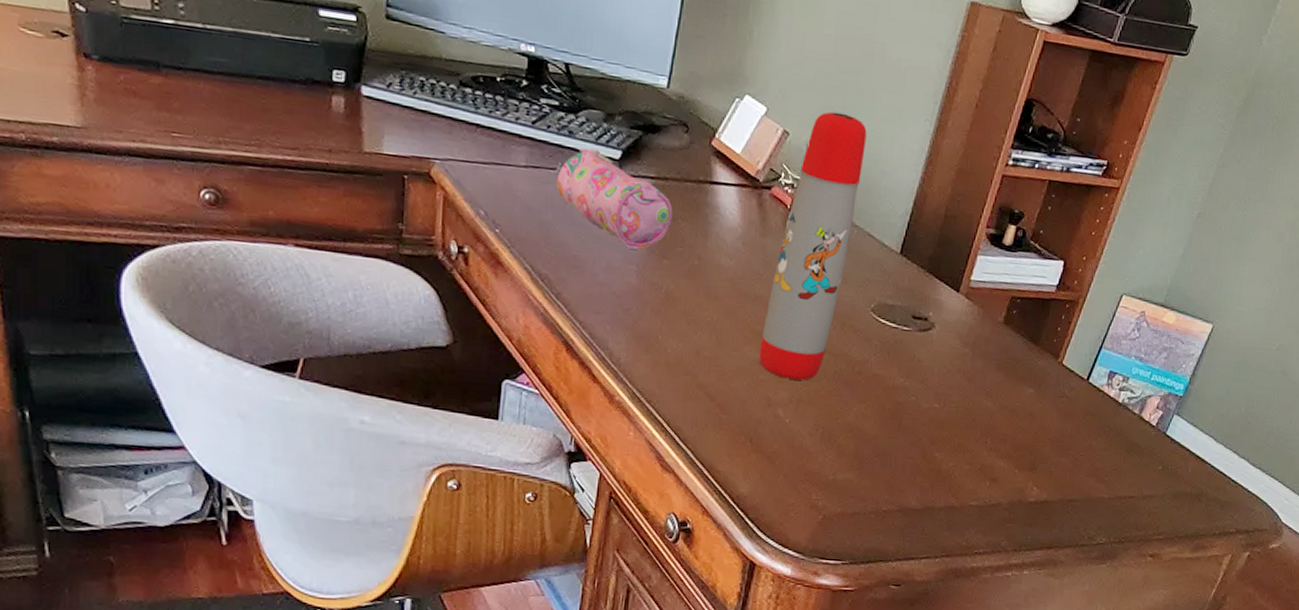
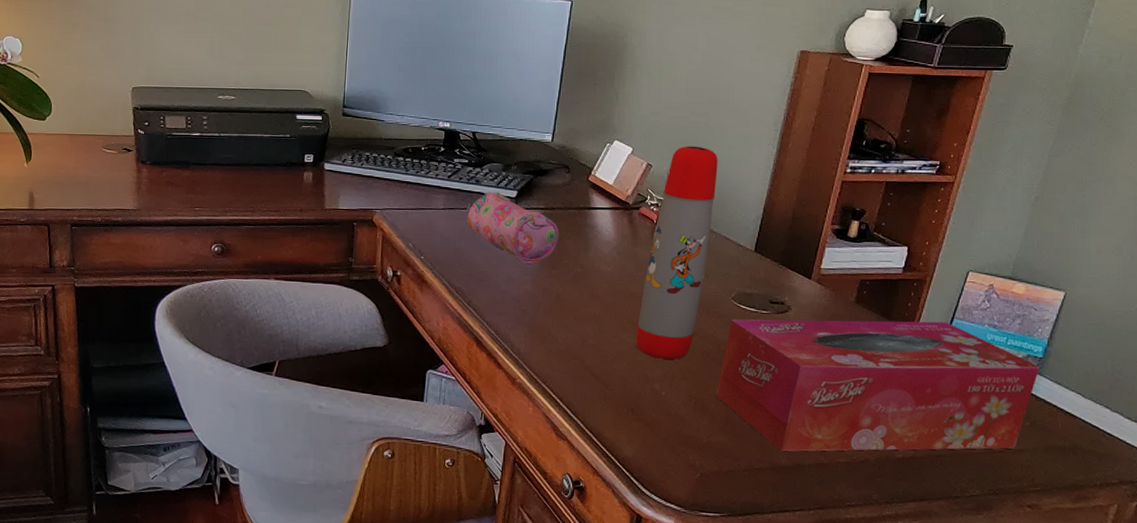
tissue box: none [845,335,1179,495] -> present [716,319,1039,452]

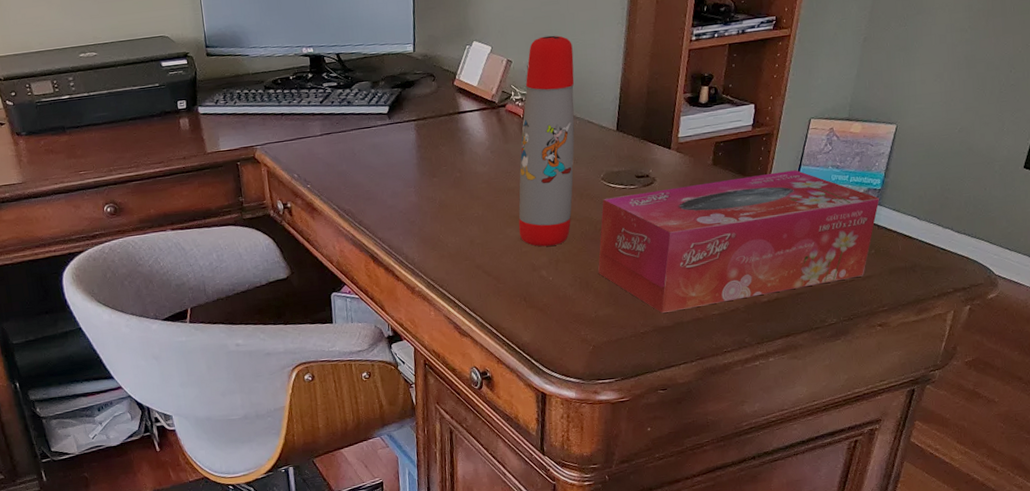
pencil case: present [465,191,559,264] -> none [342,109,435,176]

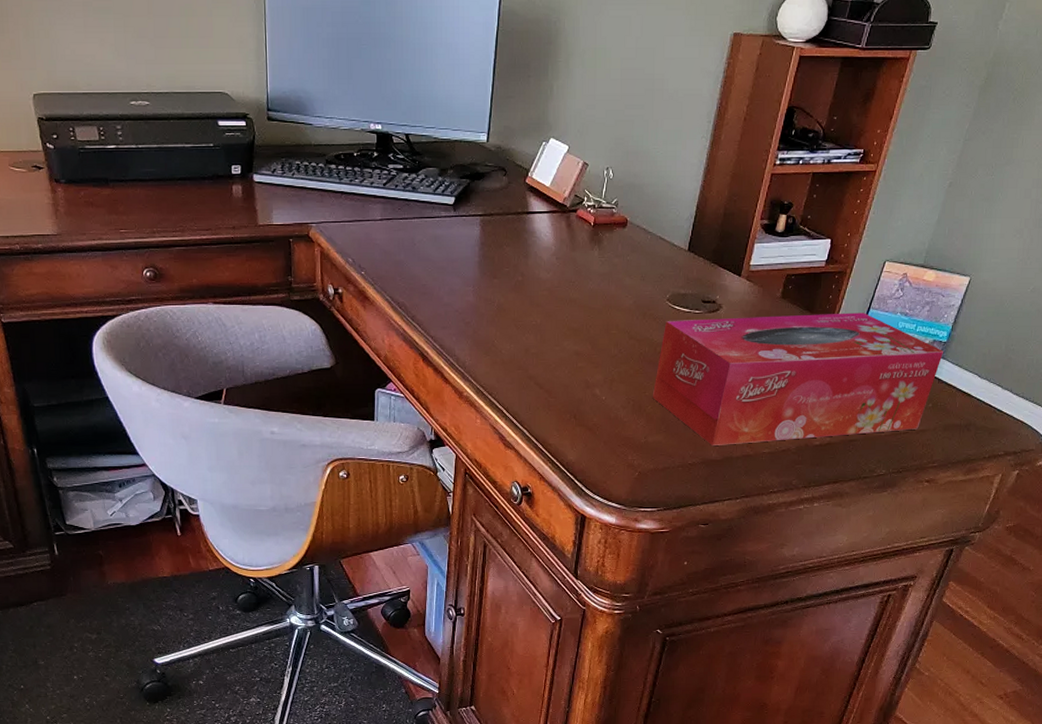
water bottle: present [518,35,575,247] -> none [577,141,653,364]

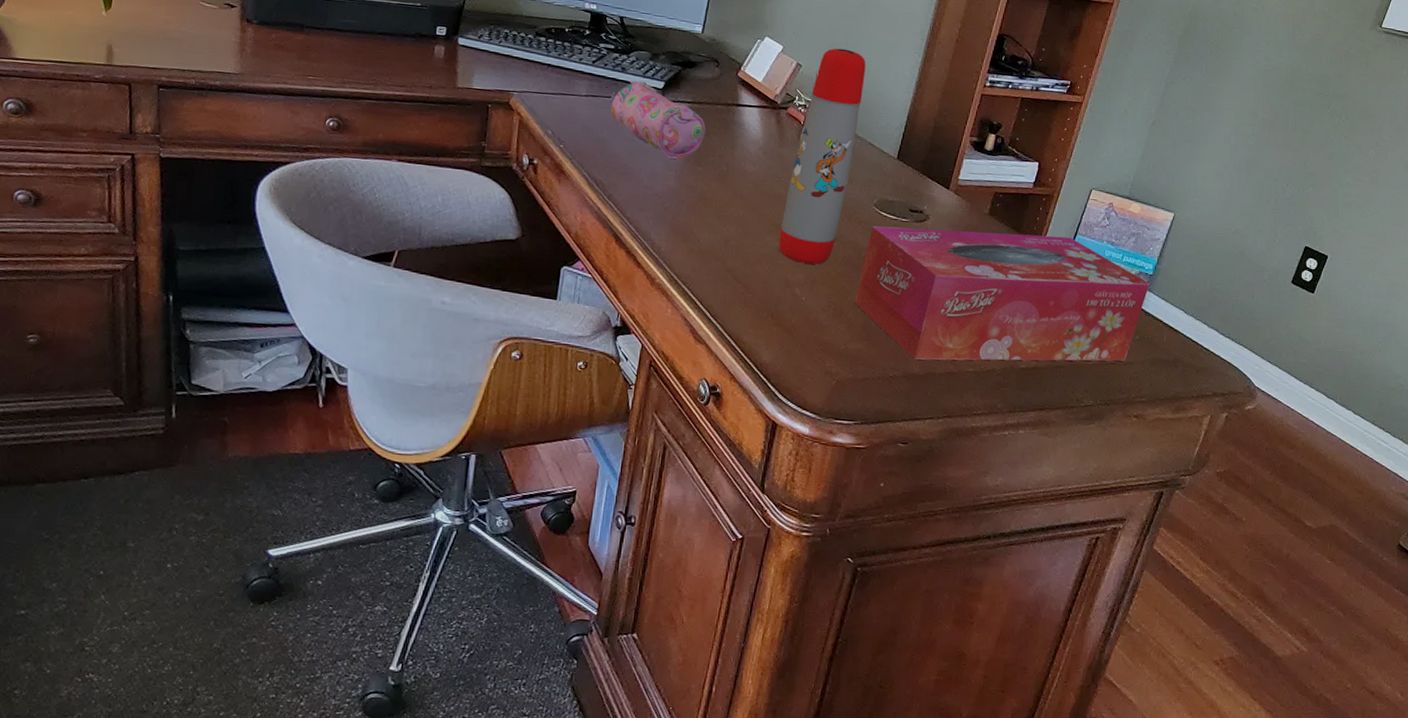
pencil case: none [403,198,499,274] -> present [609,81,706,159]
water bottle: none [577,141,653,364] -> present [779,48,866,264]

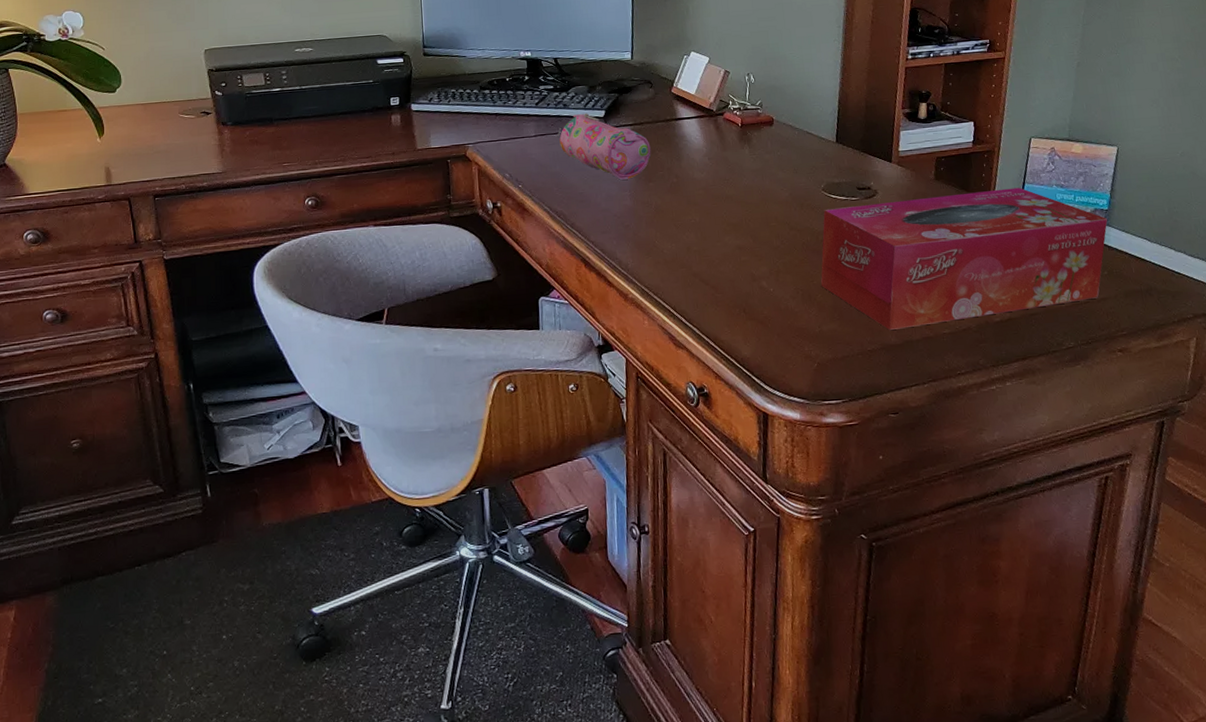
water bottle: present [779,48,866,264] -> none [737,49,794,256]

